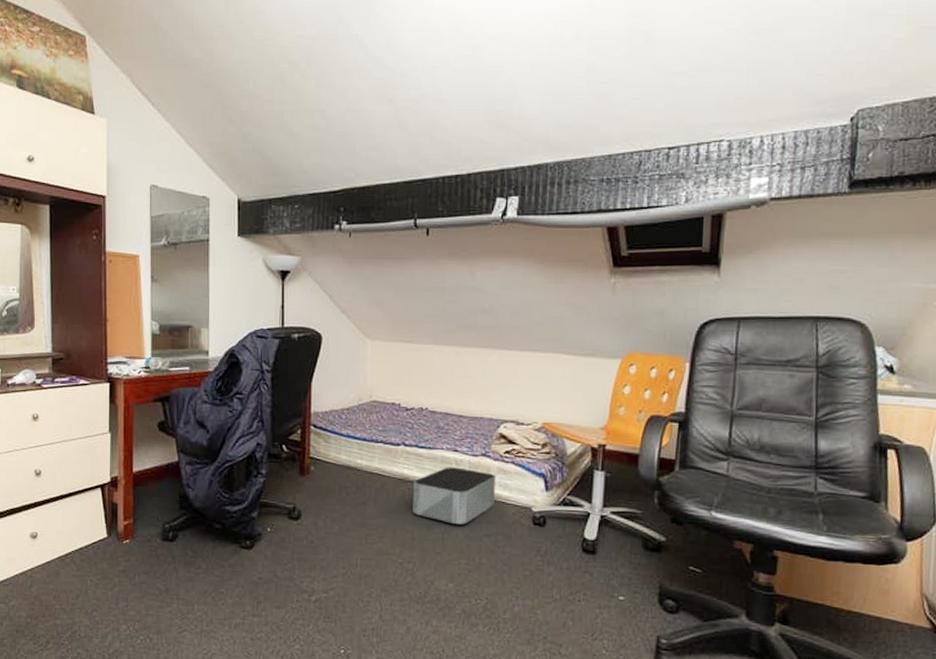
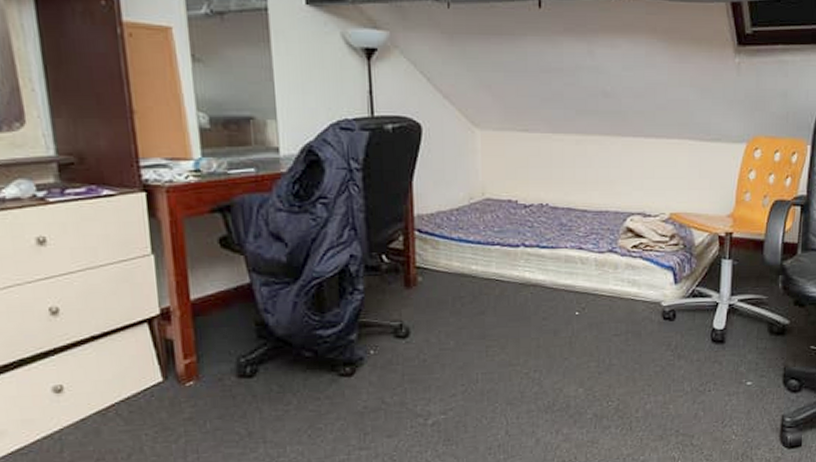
storage bin: present [413,467,495,524] -> none [536,266,623,326]

